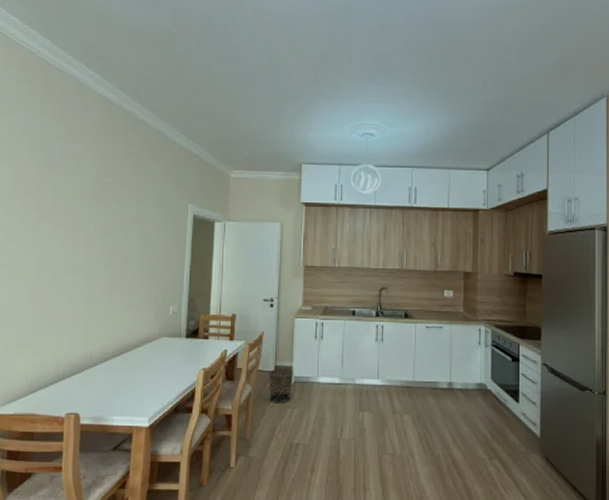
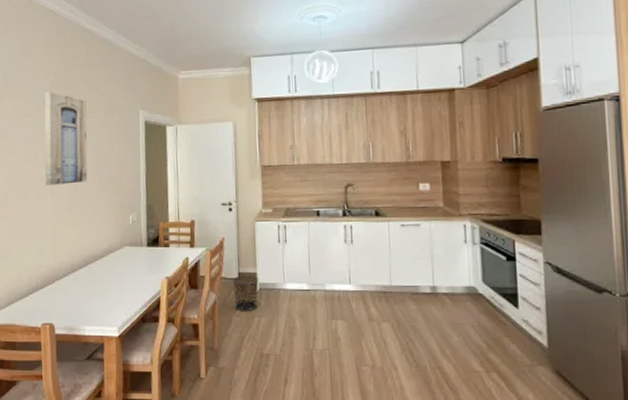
wall art: none [82,178,134,272] -> present [44,92,88,185]

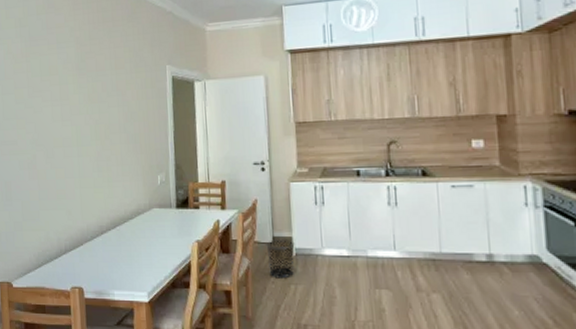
wall art: present [44,92,88,185] -> none [70,48,115,145]

